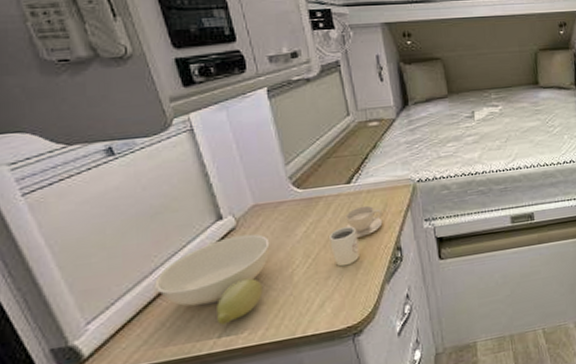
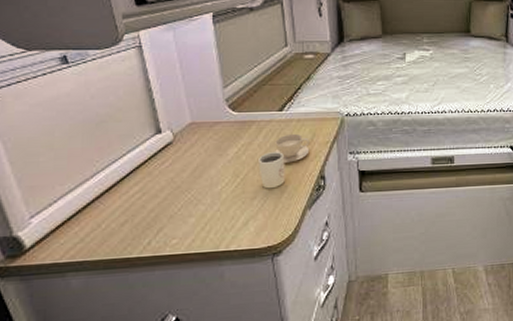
bowl: present [154,234,270,307] -> none [94,149,203,212]
fruit: present [217,278,263,325] -> none [149,190,192,232]

